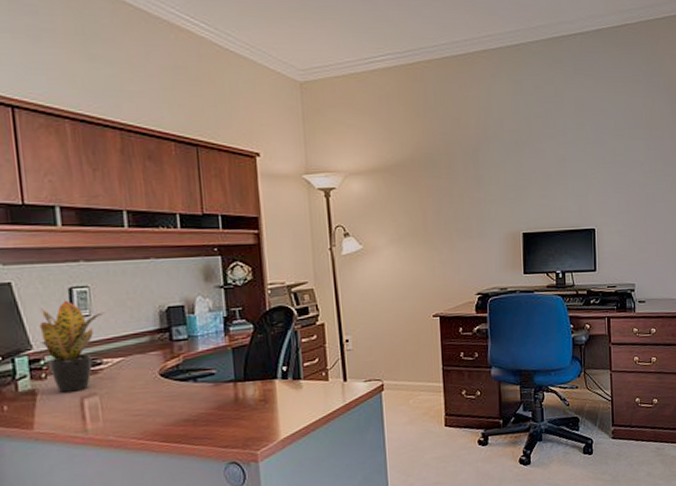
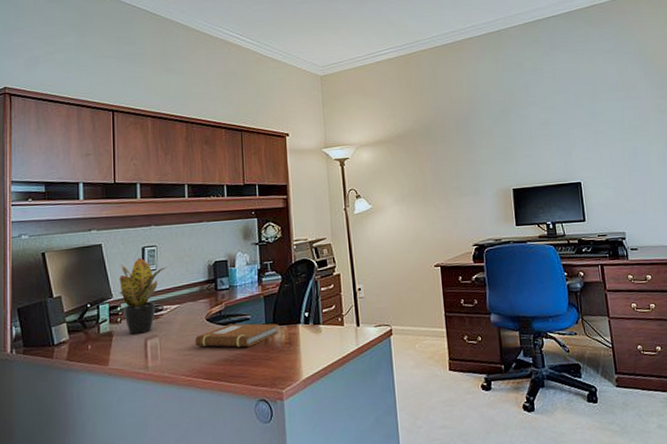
notebook: none [147,379,251,406] -> present [195,323,279,347]

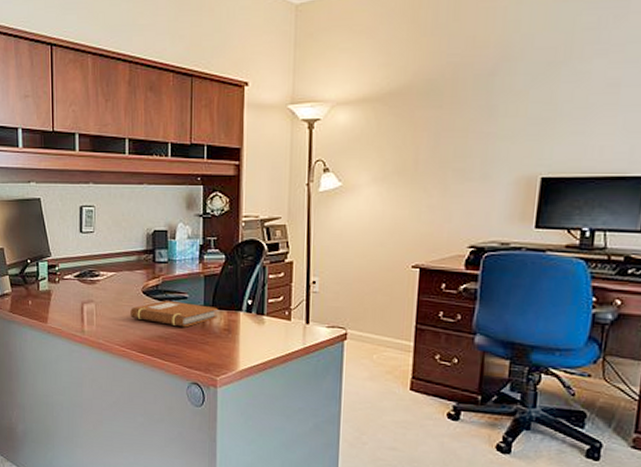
potted plant: present [119,257,167,335] -> none [57,217,105,297]

